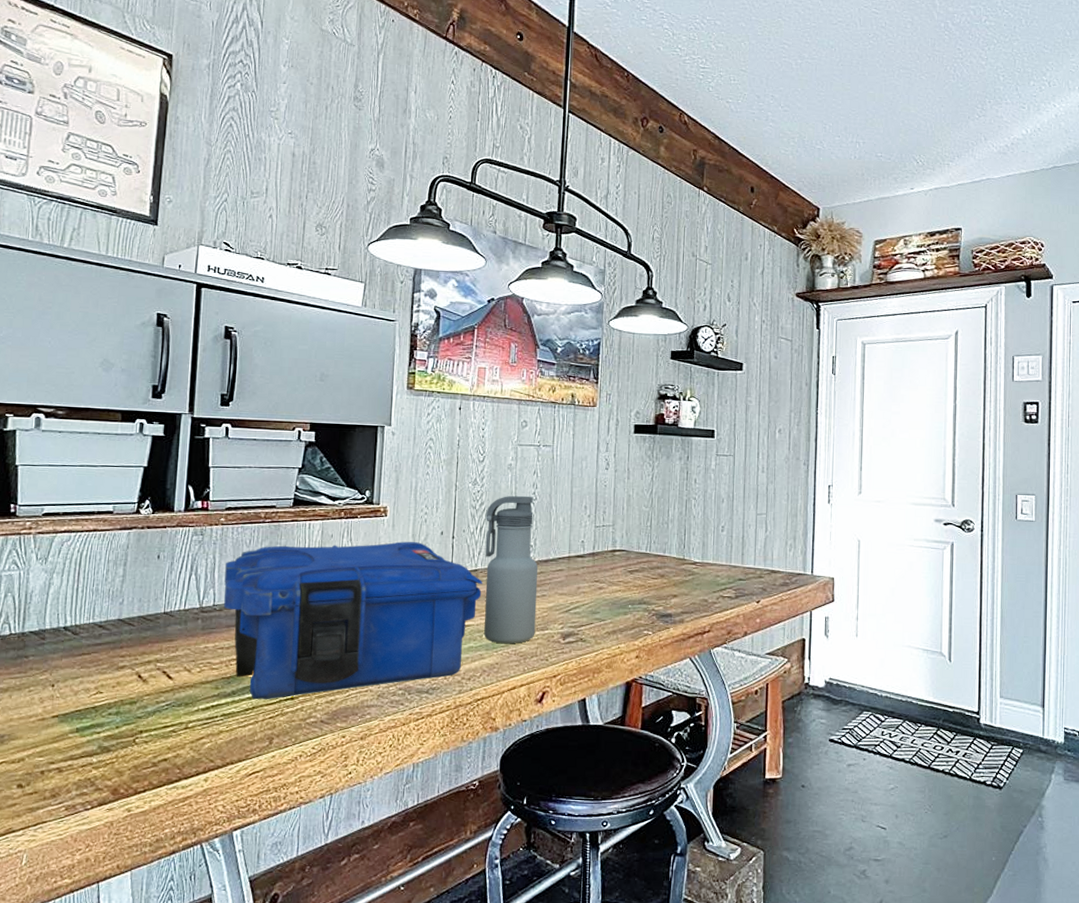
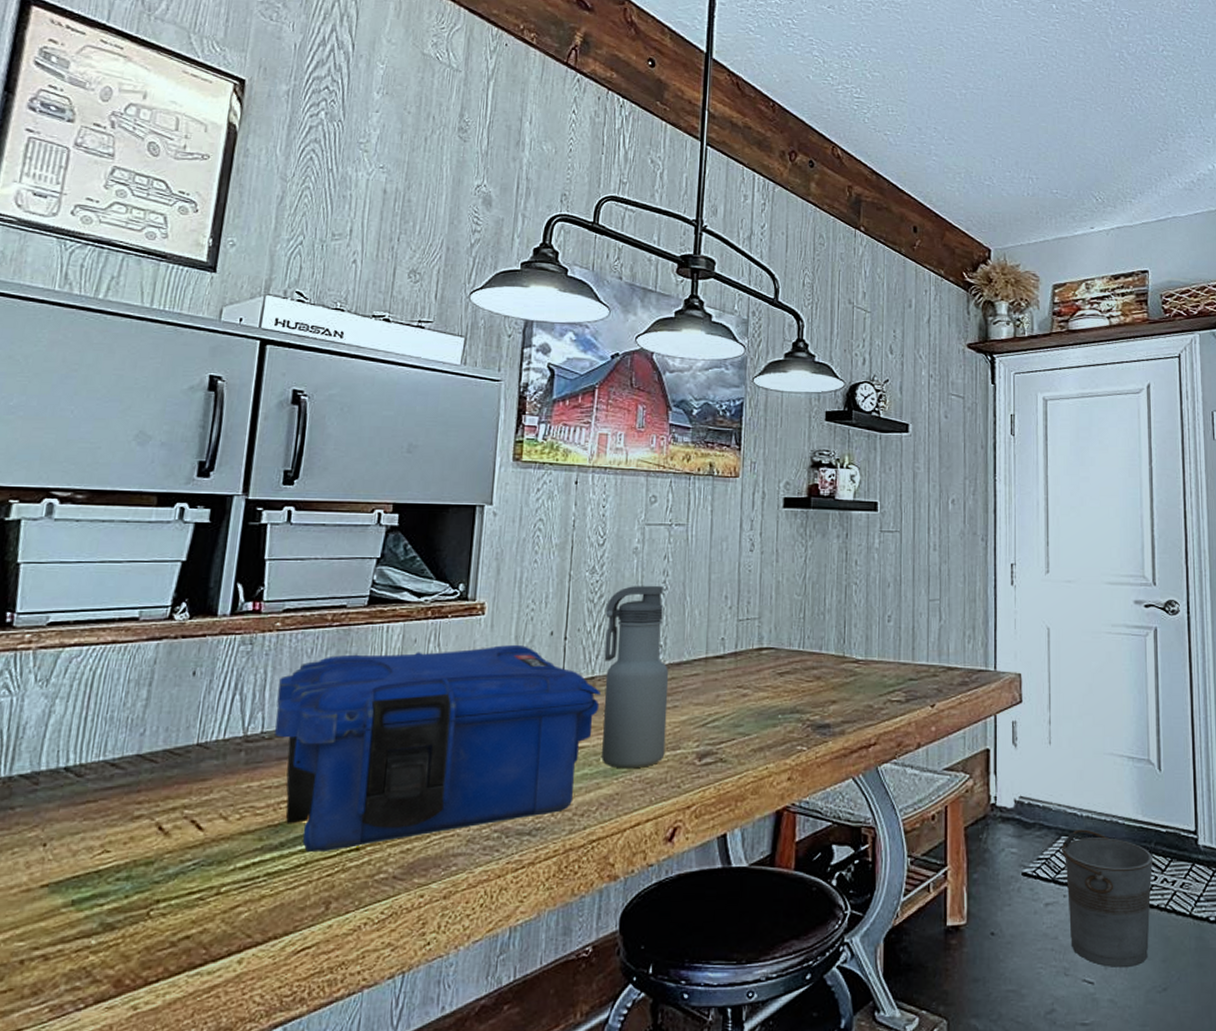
bucket: none [862,706,940,817] -> present [1061,829,1153,967]

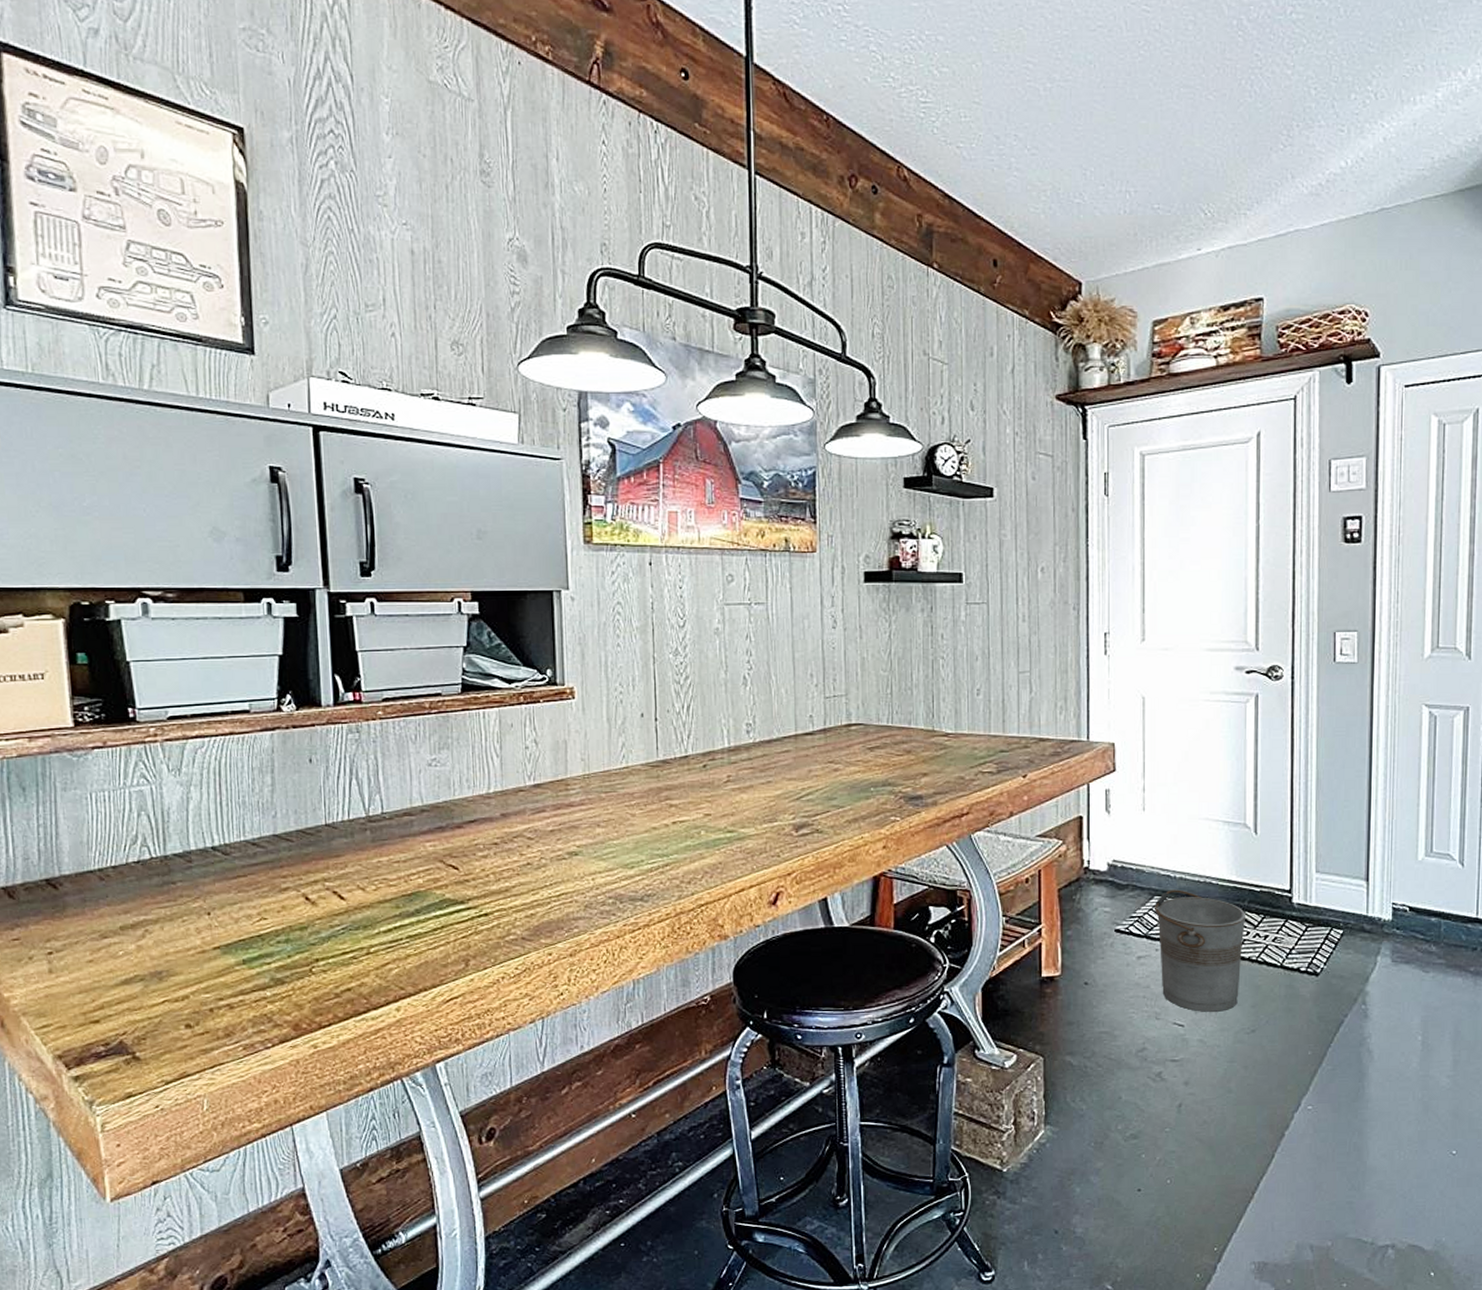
toolbox: present [275,645,602,853] -> none [390,727,697,918]
water bottle: present [602,585,669,769] -> none [692,665,763,841]

